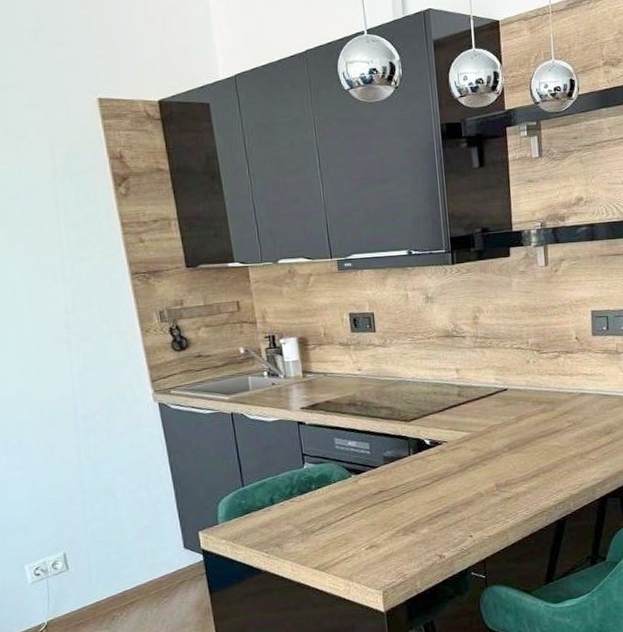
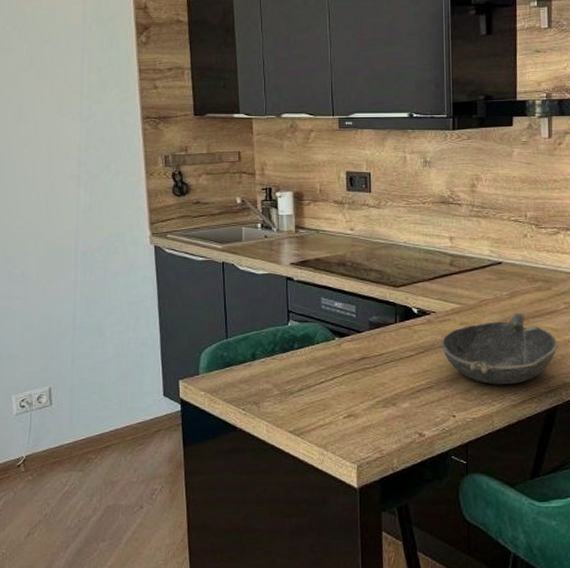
bowl: none [454,434,563,504] -> present [441,312,557,385]

